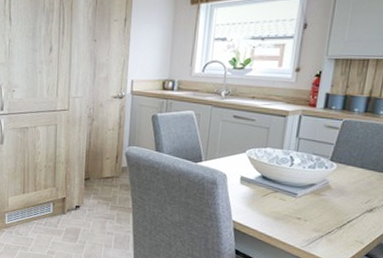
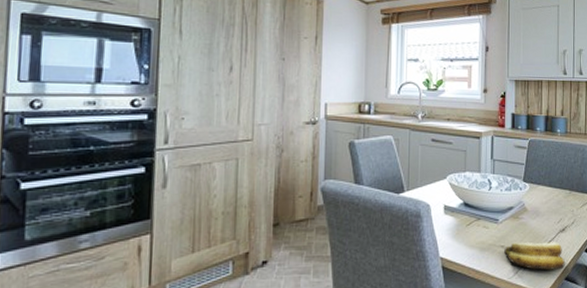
banana: none [299,216,369,246] -> present [504,242,566,271]

